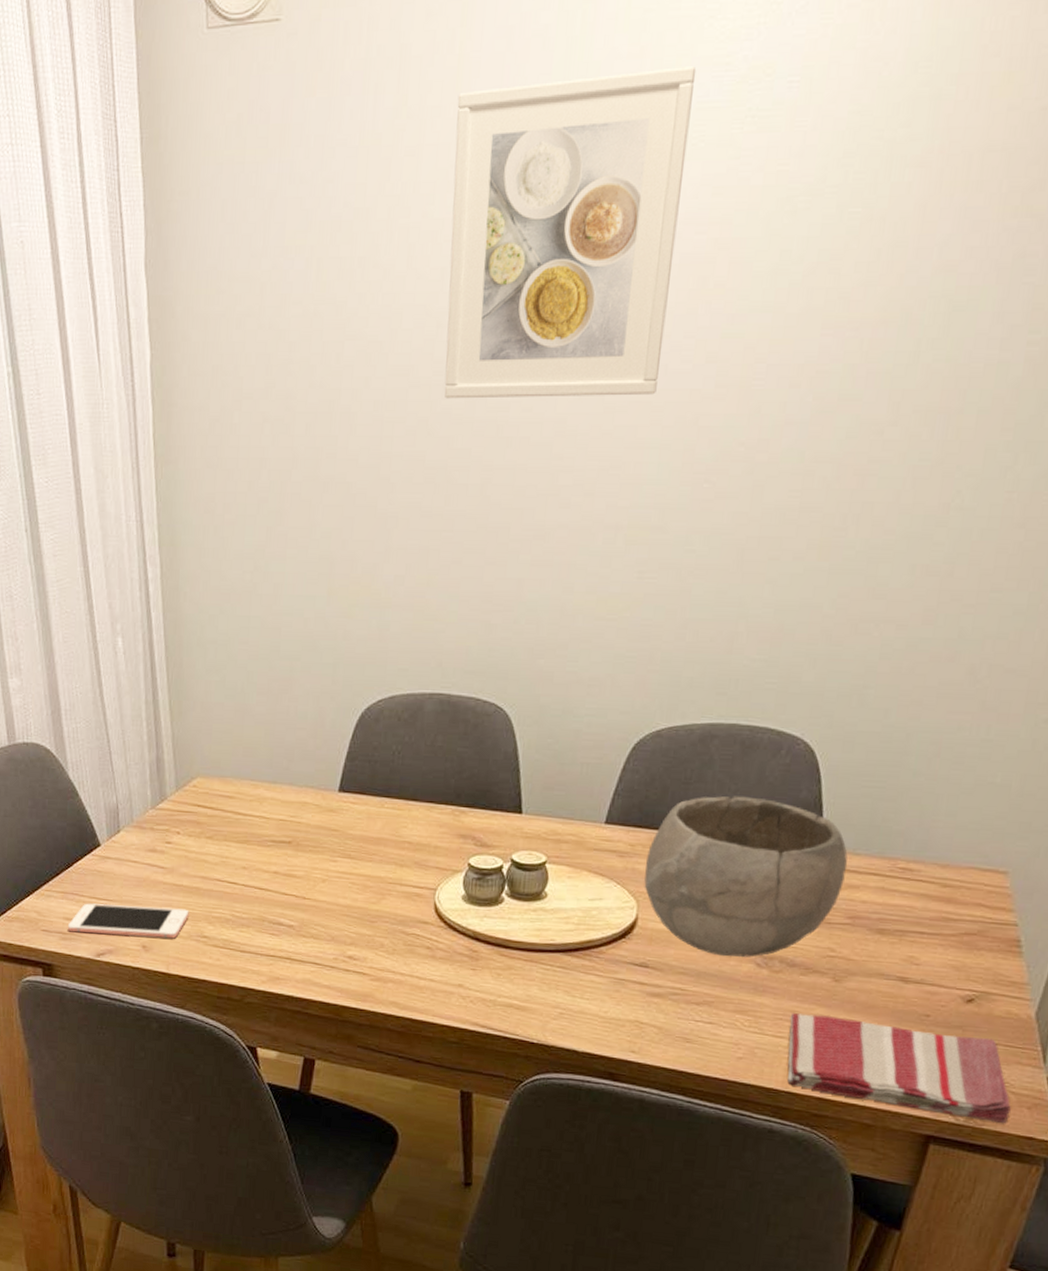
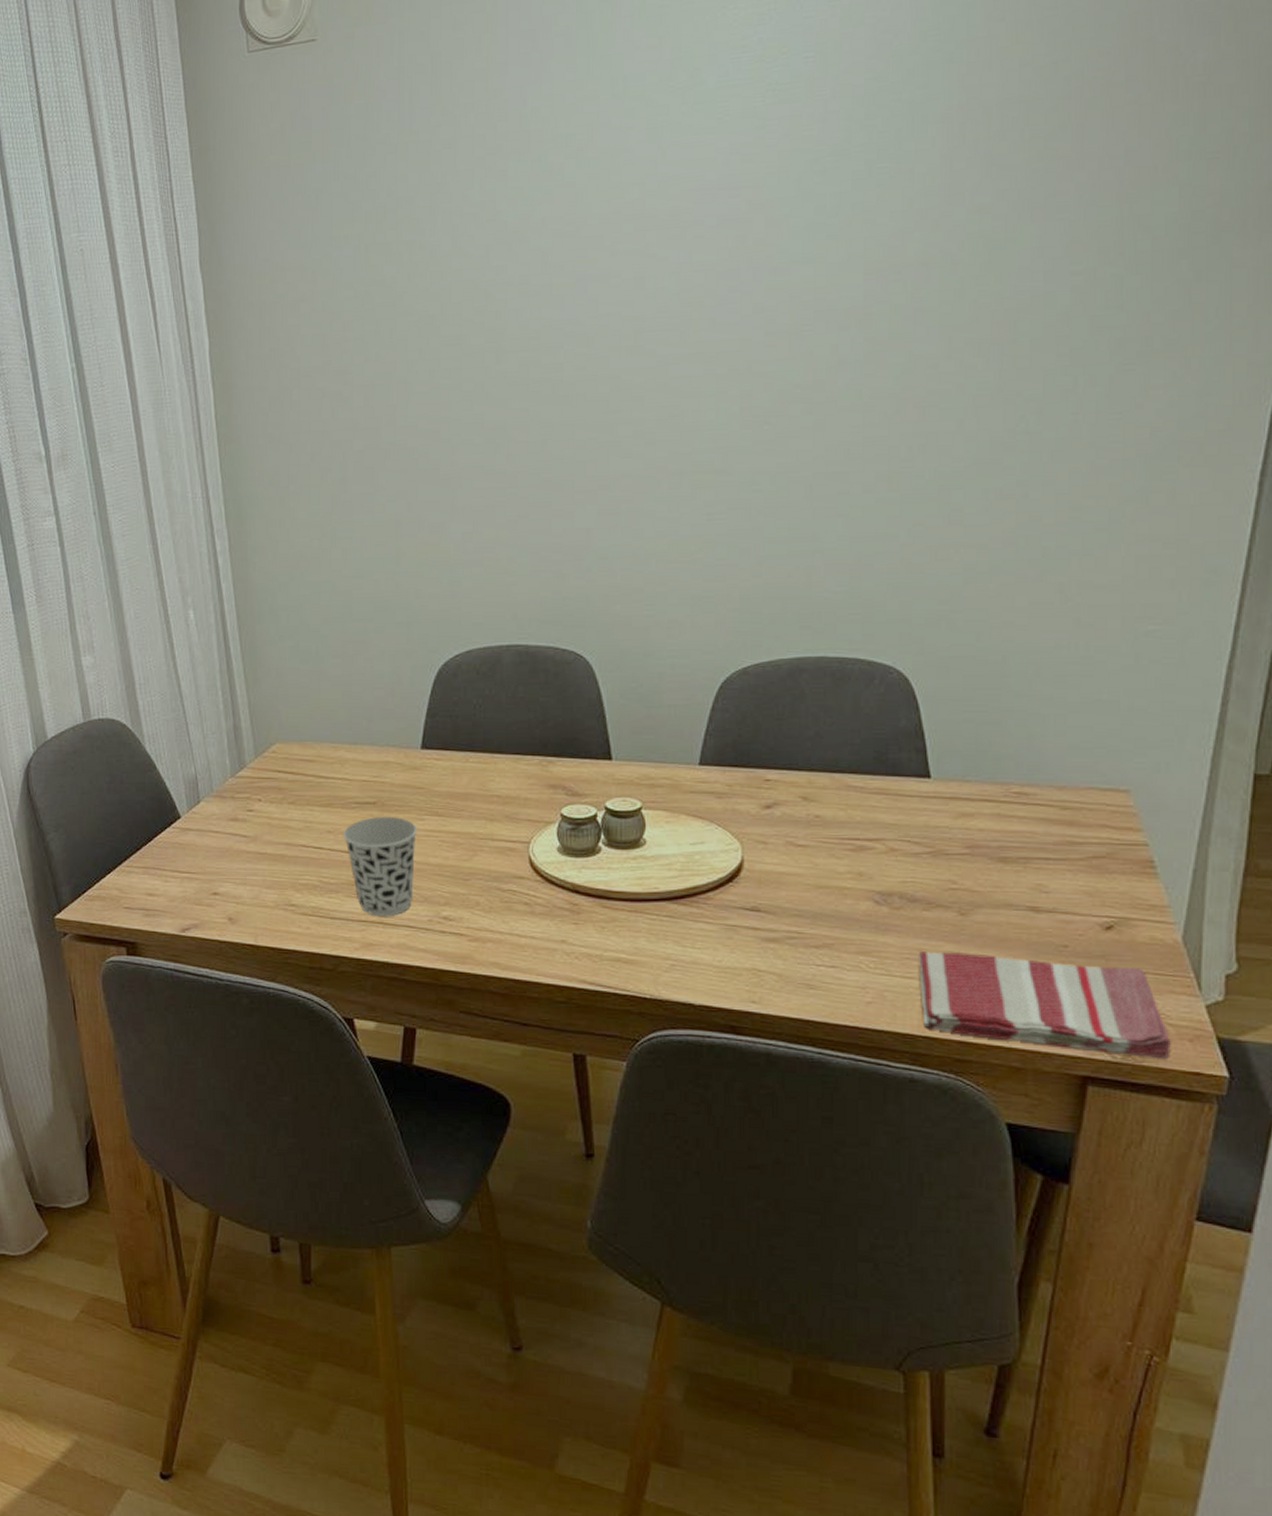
cell phone: present [67,903,189,939] -> none [150,877,275,909]
cup: none [257,855,330,952] -> present [342,816,418,916]
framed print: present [444,66,697,399] -> none [488,51,714,364]
bowl: present [644,796,848,957] -> none [745,729,959,896]

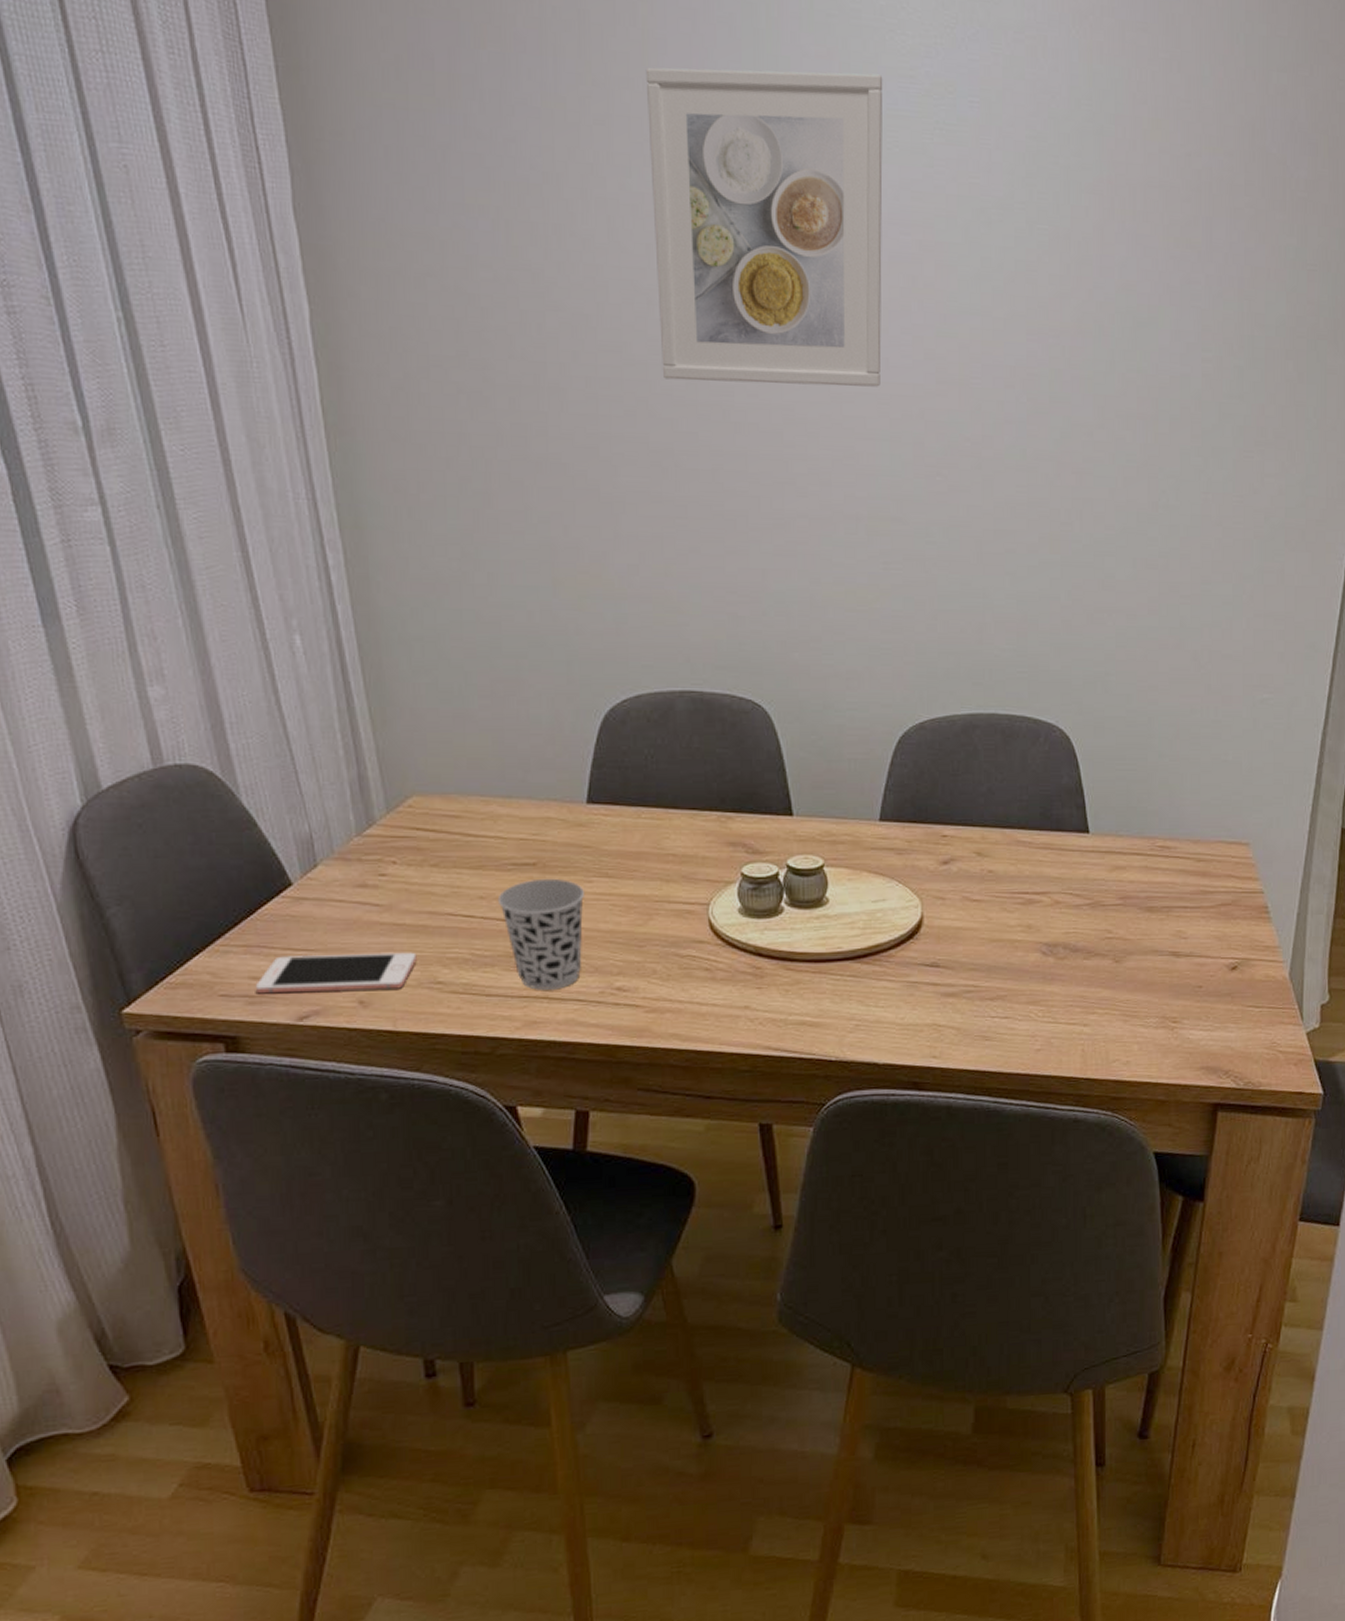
cell phone: none [150,877,275,909] -> present [255,952,417,994]
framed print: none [488,51,714,364] -> present [645,67,883,387]
dish towel: present [918,951,1171,1060] -> none [1079,997,1281,1083]

